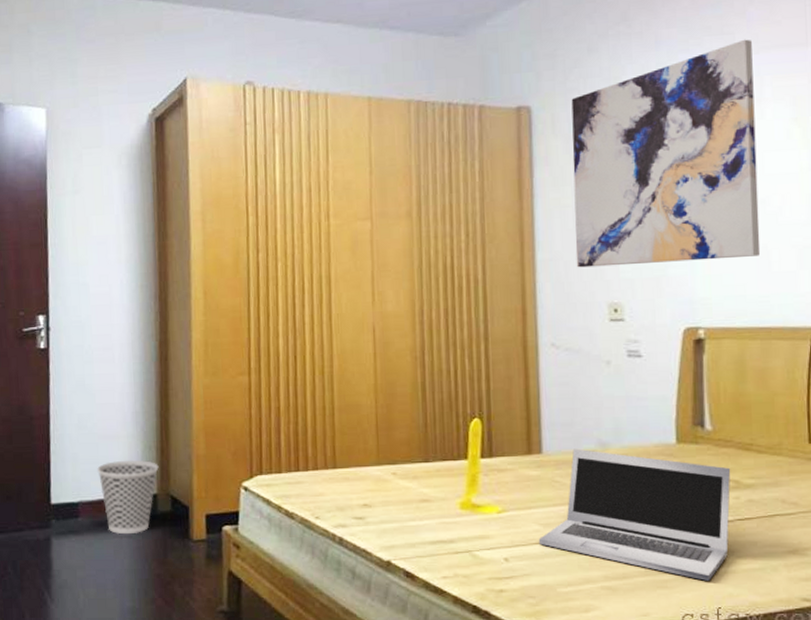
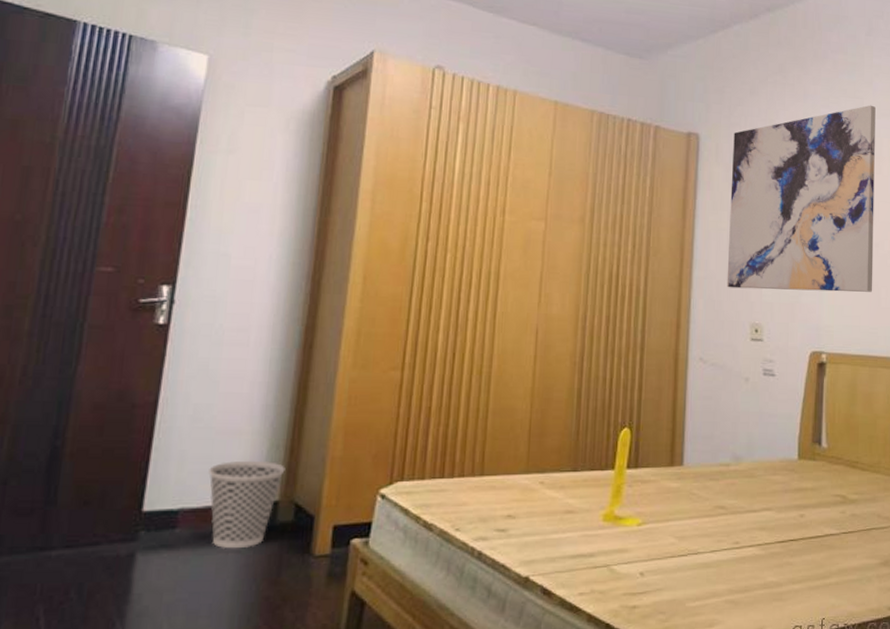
laptop: present [538,448,731,581] -> none [673,461,840,592]

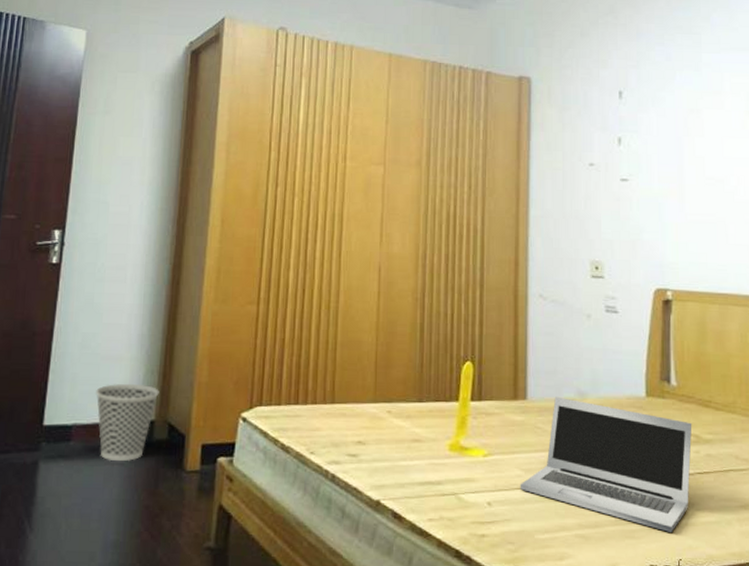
laptop: none [673,461,840,592] -> present [520,396,692,532]
wall art: present [726,105,876,292] -> none [564,40,720,229]

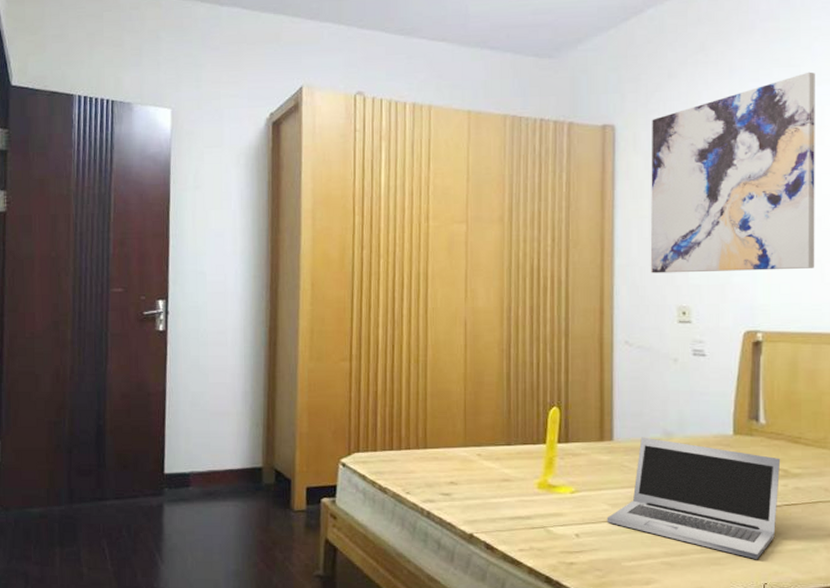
wastebasket: present [96,383,159,462] -> none [208,435,265,504]
wall art: none [564,40,720,229] -> present [650,71,815,273]

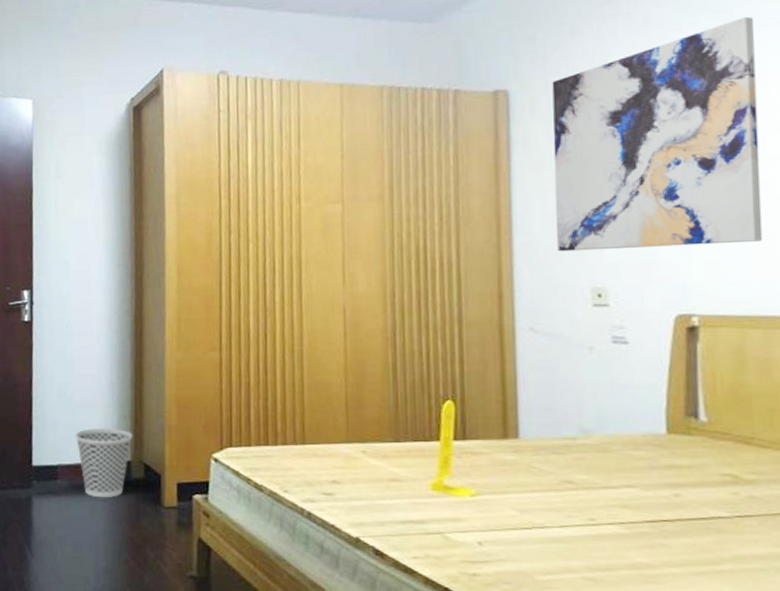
wastebasket: none [208,435,265,504] -> present [75,428,133,498]
laptop: present [606,437,781,559] -> none [514,435,729,579]

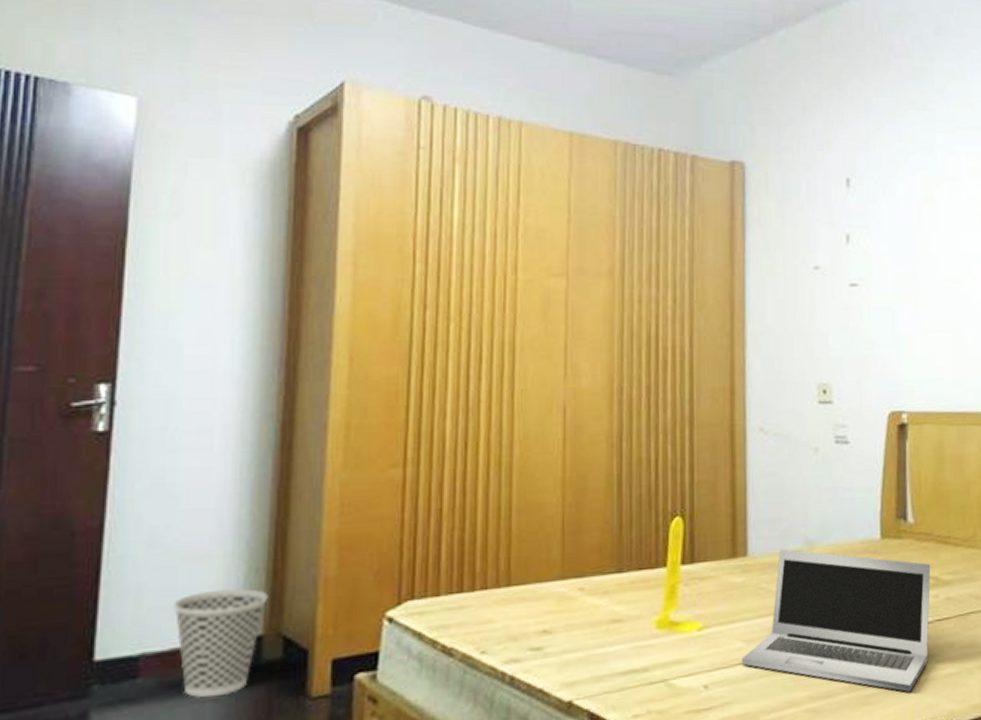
laptop: none [514,435,729,579] -> present [741,548,931,692]
wall art: present [552,16,763,252] -> none [785,117,957,343]

